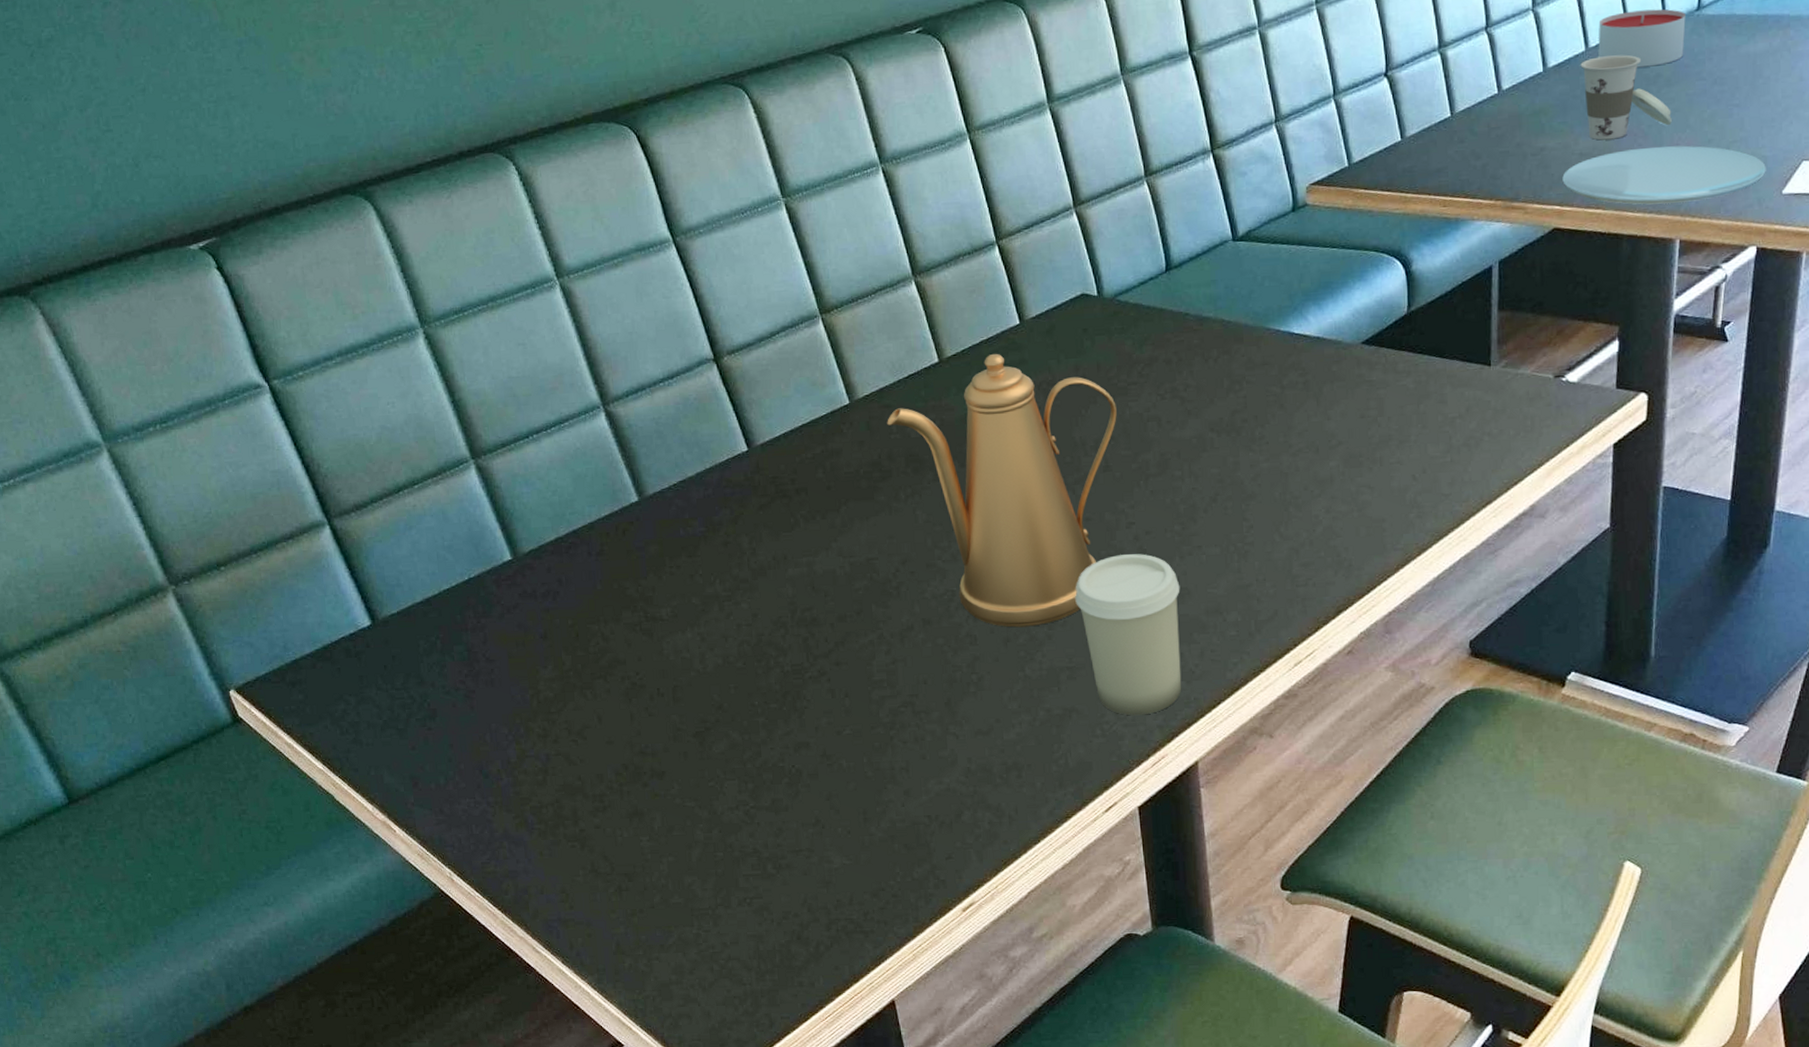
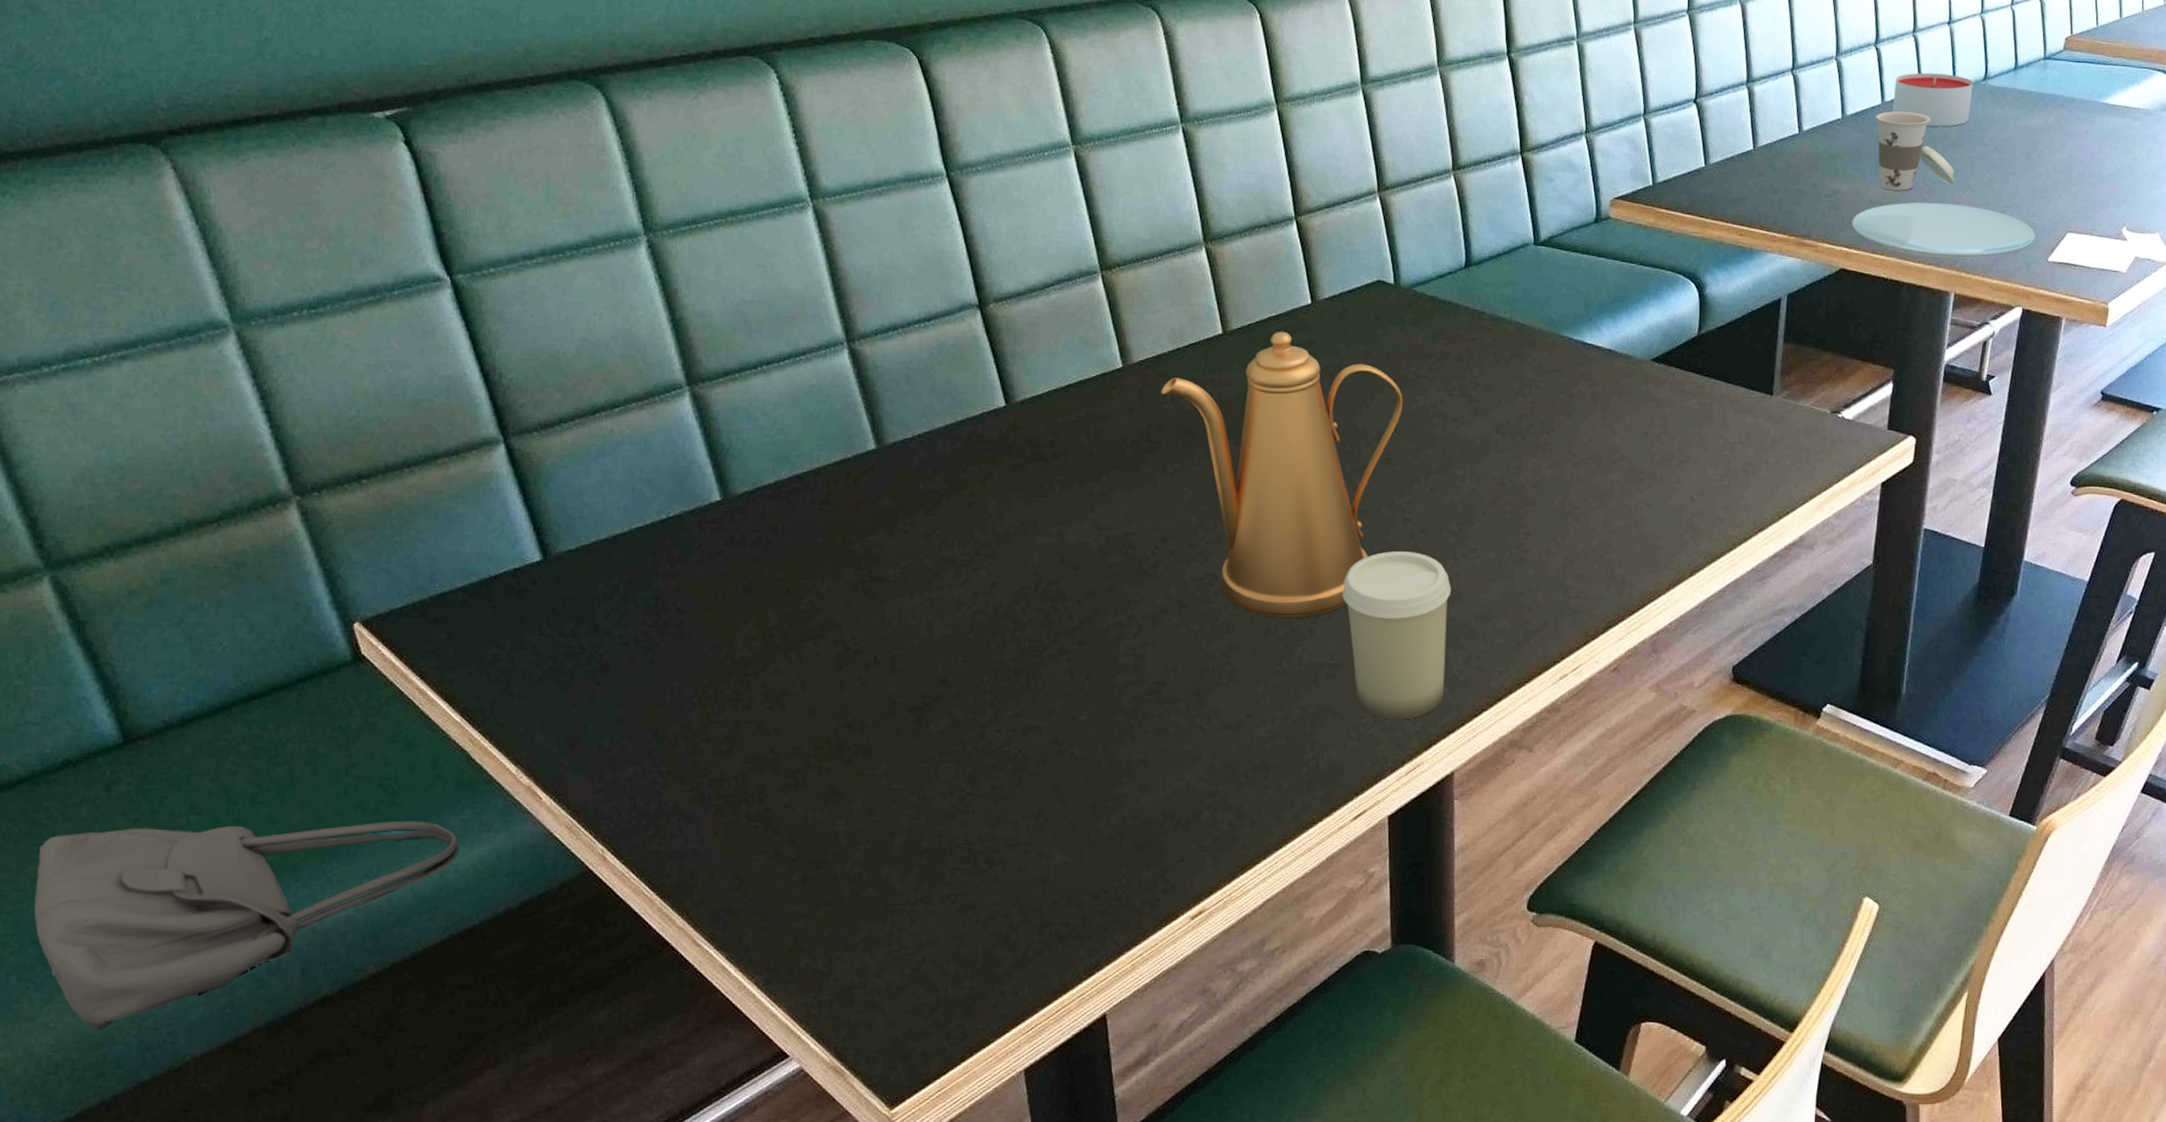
handbag: none [18,855,336,1039] -> present [34,820,459,1030]

